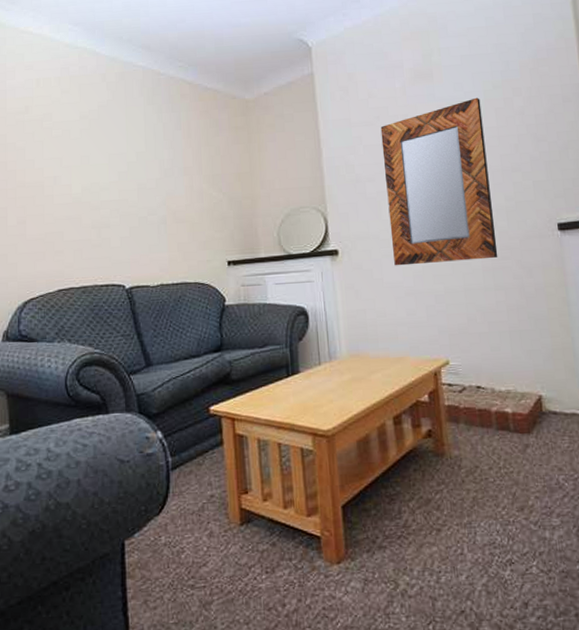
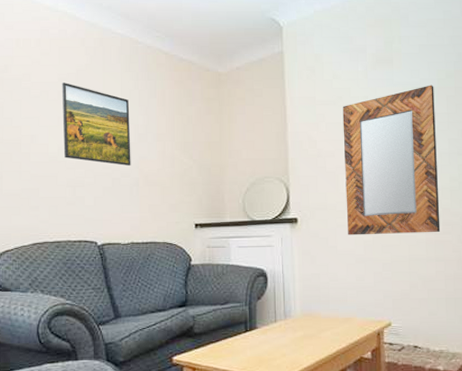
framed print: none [83,120,158,204] -> present [61,83,131,167]

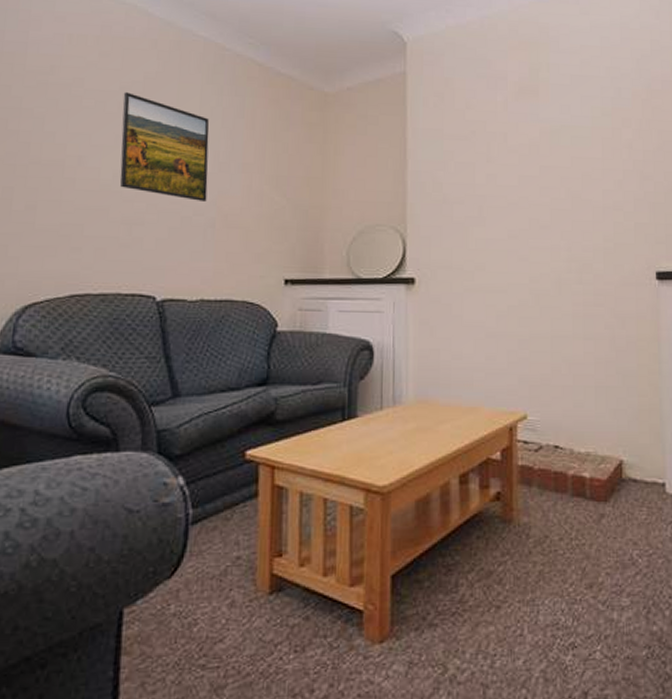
home mirror: present [342,85,441,236] -> none [475,123,591,304]

